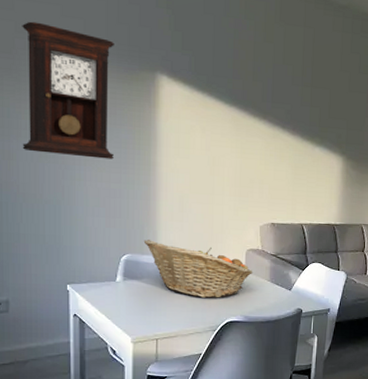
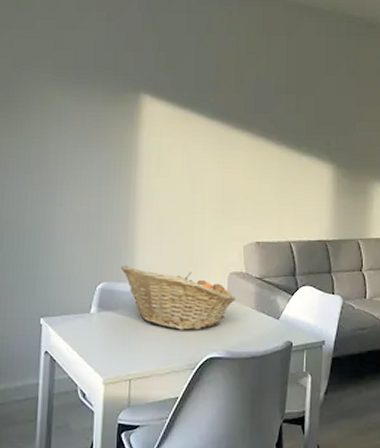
pendulum clock: present [22,21,114,160] -> none [8,56,101,182]

